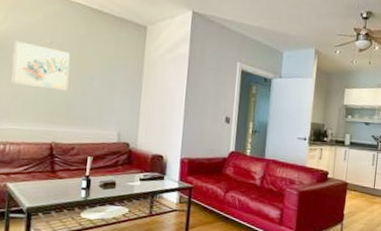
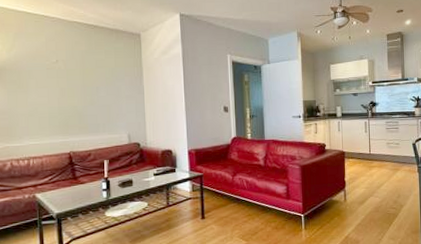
wall art: present [11,40,70,91] -> none [24,64,77,104]

